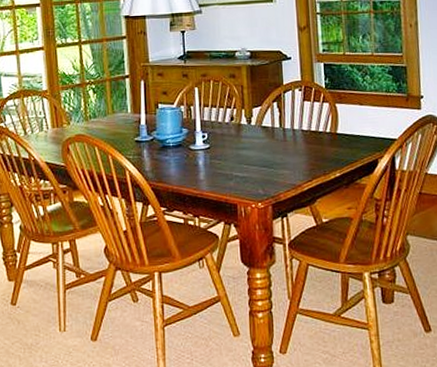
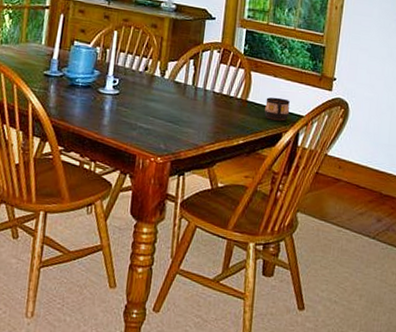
cup: none [355,124,382,148] -> present [264,97,290,121]

